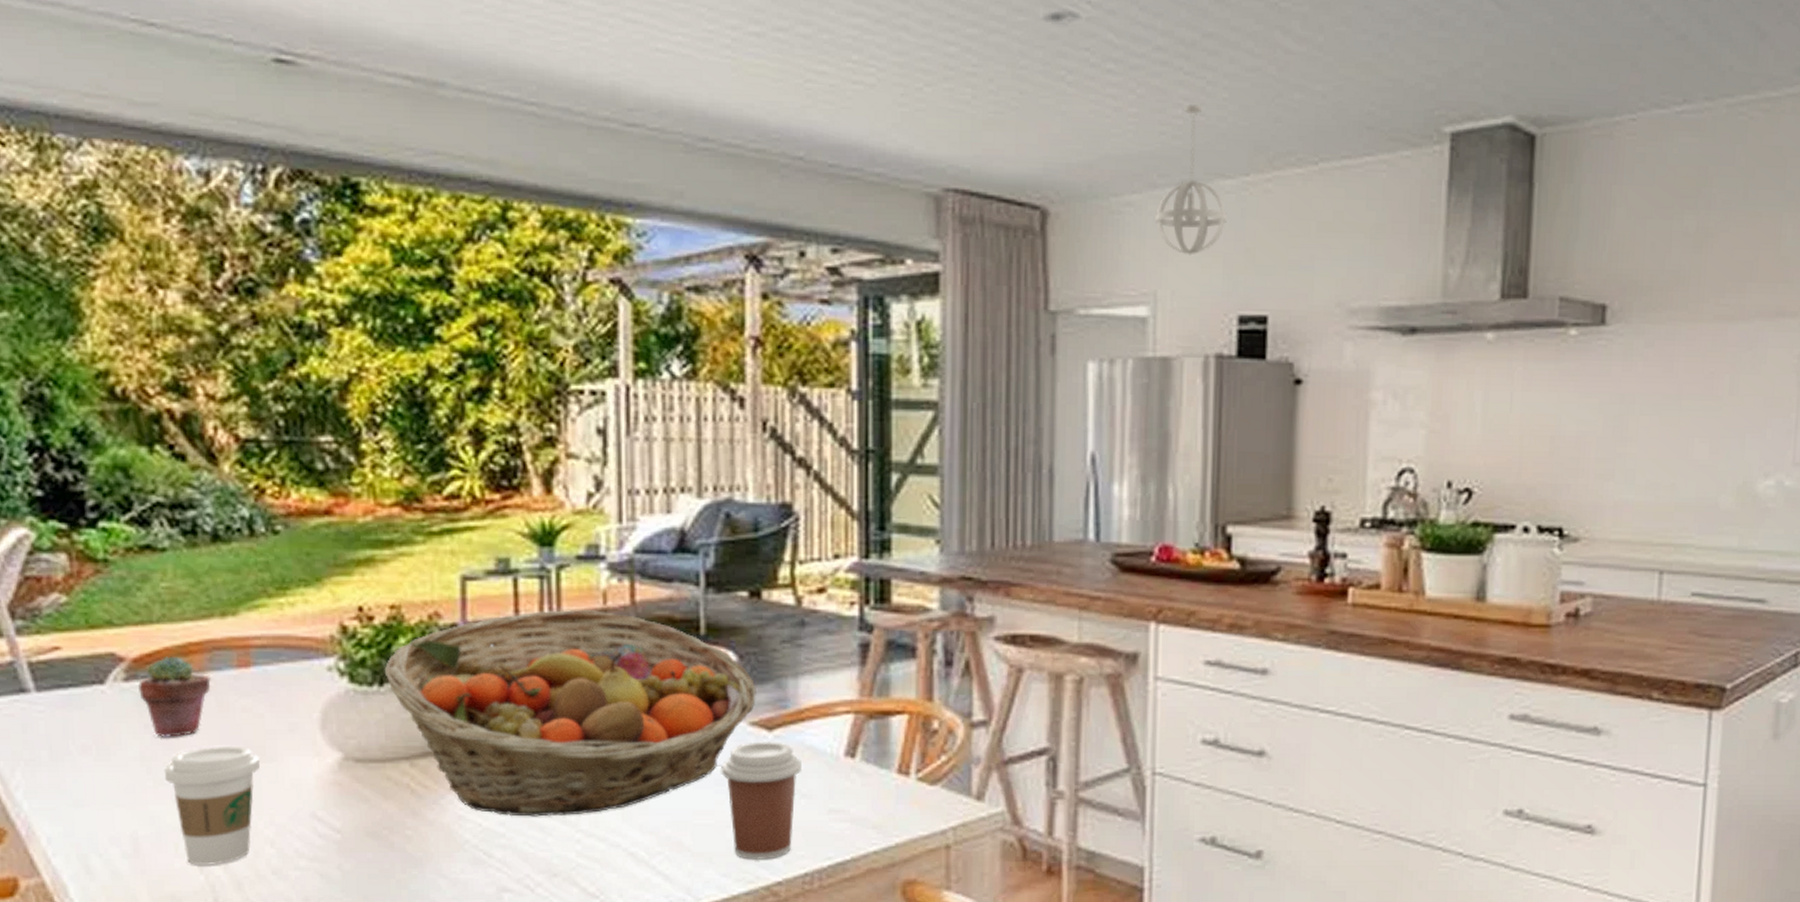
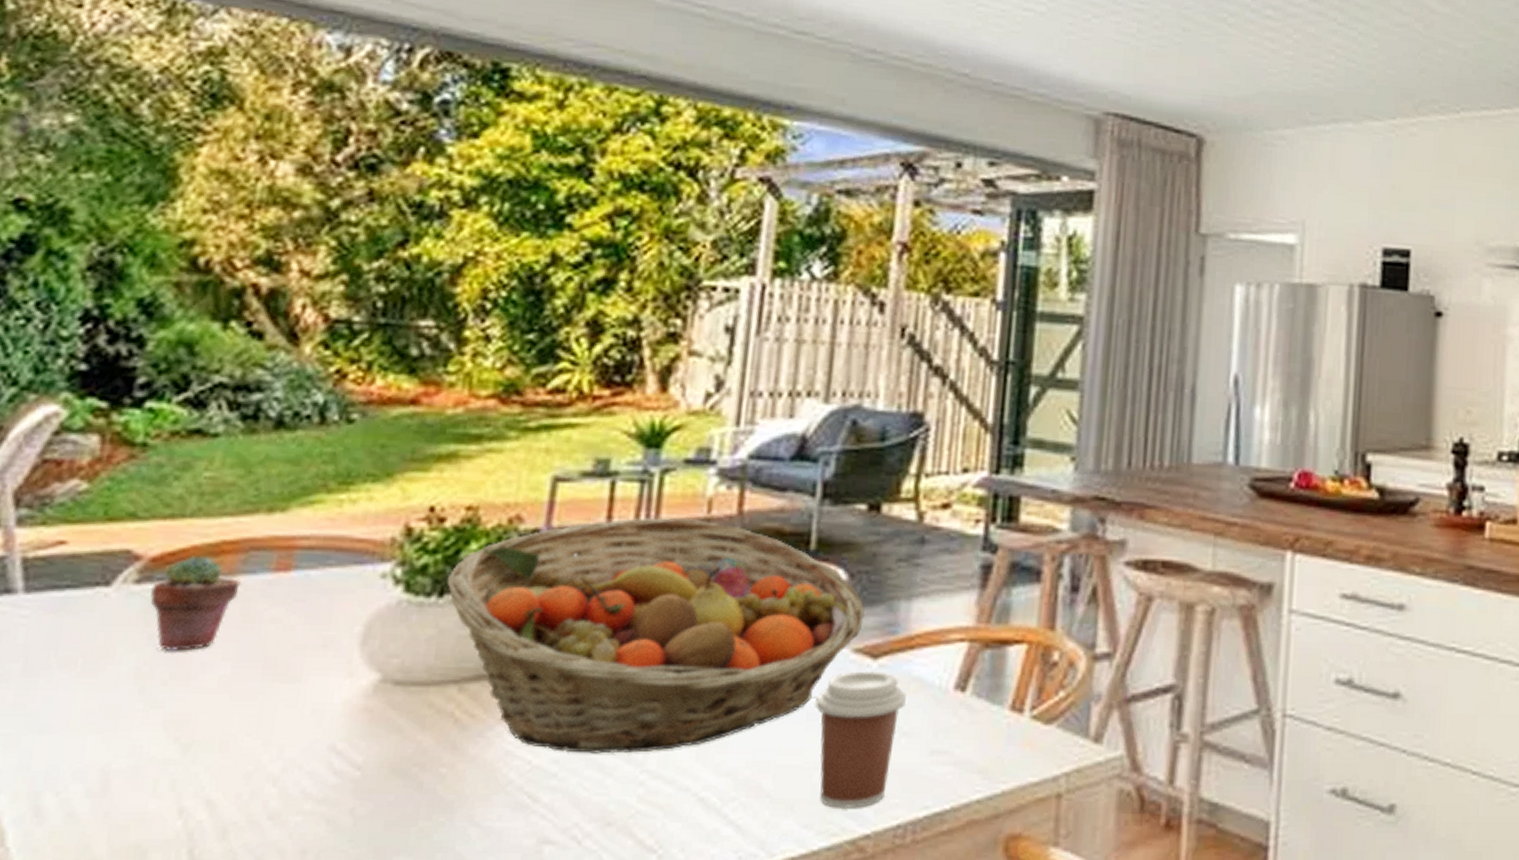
coffee cup: present [163,746,260,865] -> none [159,662,280,807]
pendant light: present [1155,105,1227,256] -> none [1306,52,1374,189]

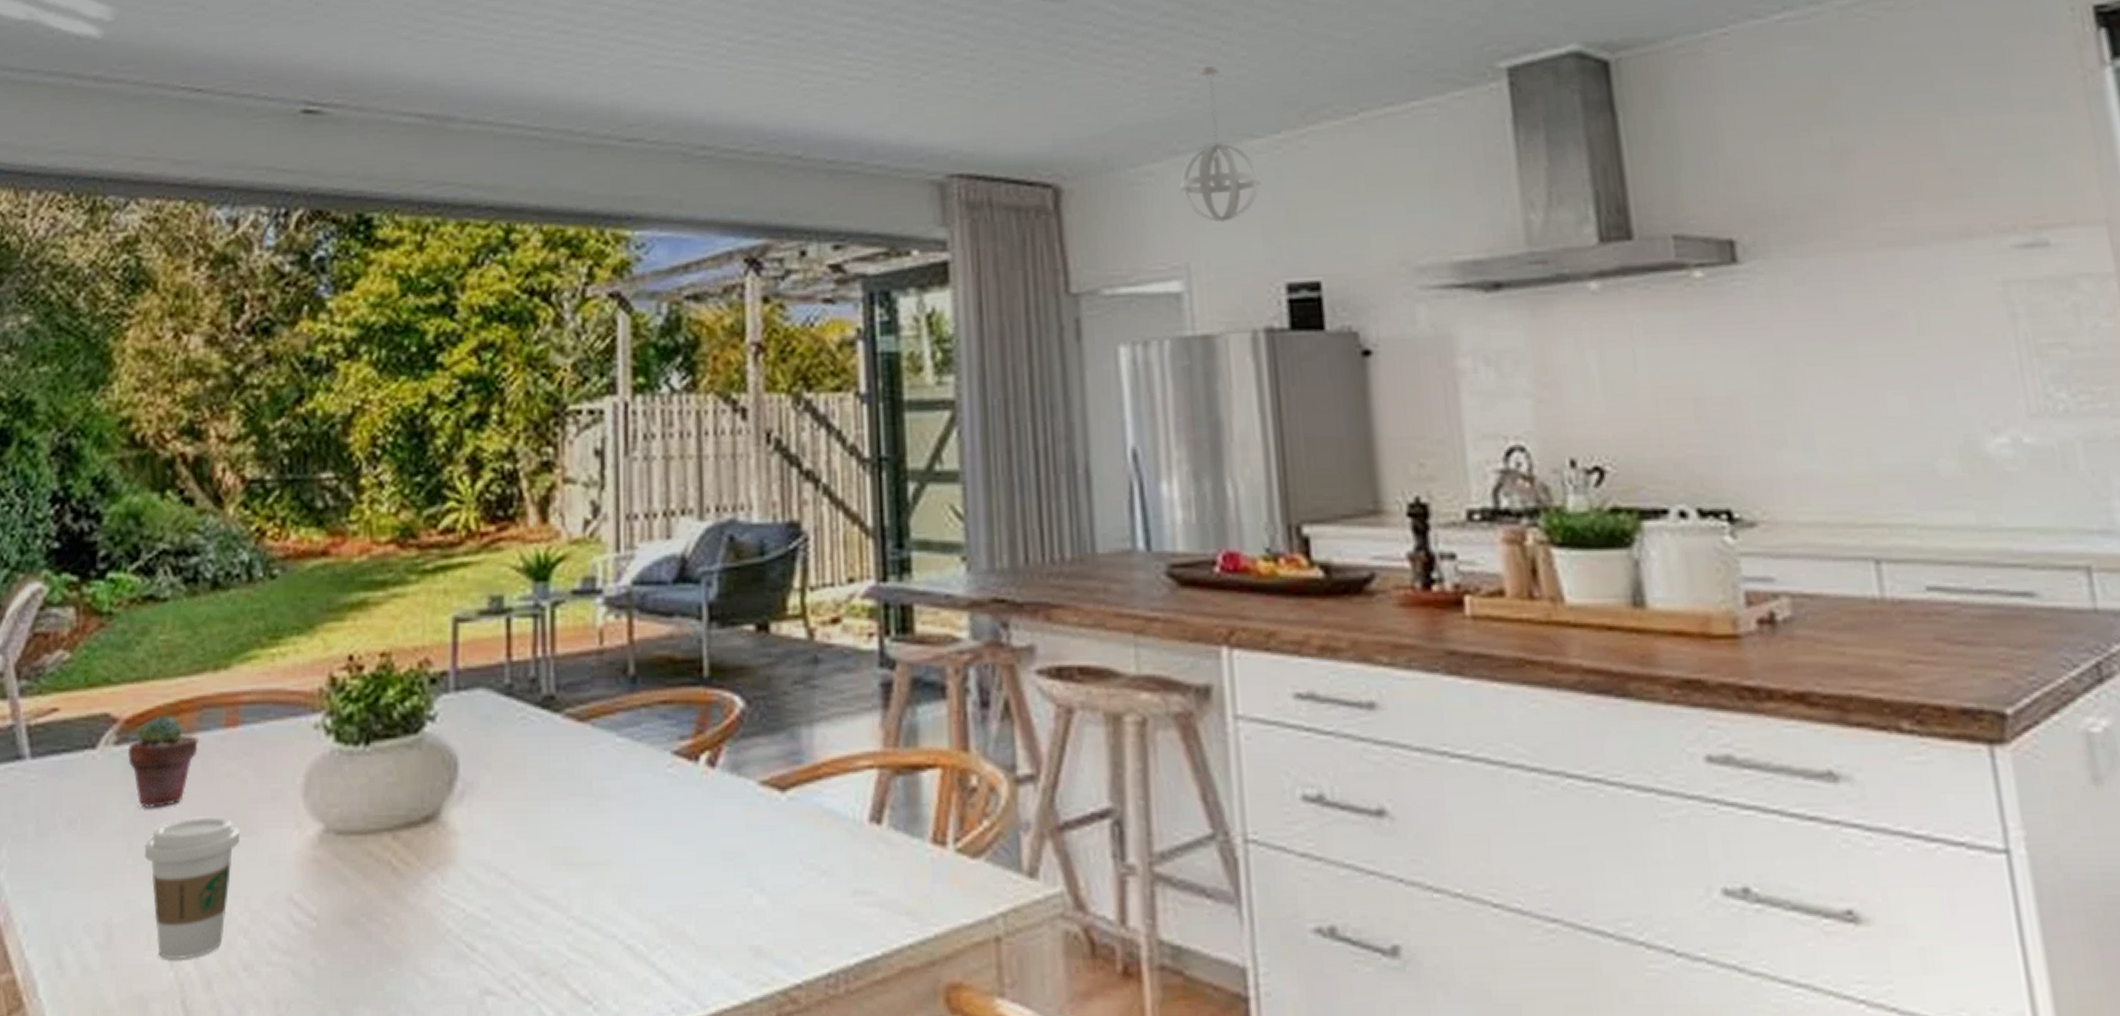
coffee cup: none [159,662,280,807] -> present [144,817,239,959]
fruit basket: present [446,517,865,754] -> none [371,650,767,900]
coffee cup: present [814,671,906,808] -> none [727,805,820,955]
pendant light: none [1306,52,1374,189] -> present [1180,66,1261,223]

